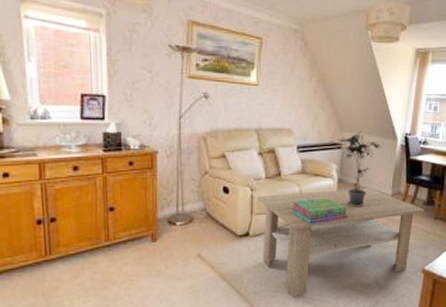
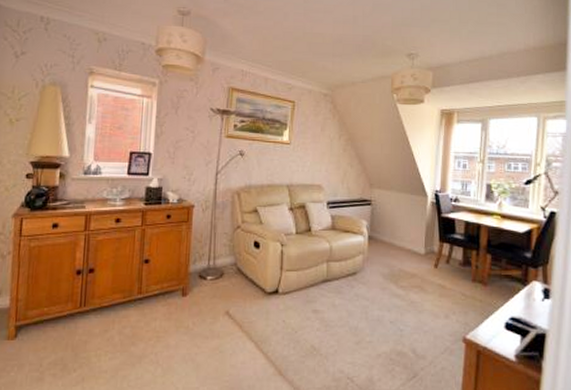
coffee table: present [258,189,425,297] -> none [288,246,461,363]
stack of books: present [290,198,348,225] -> none [320,255,380,284]
potted plant: present [337,131,382,206] -> none [366,188,412,265]

